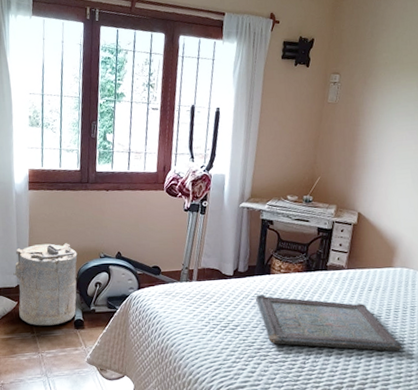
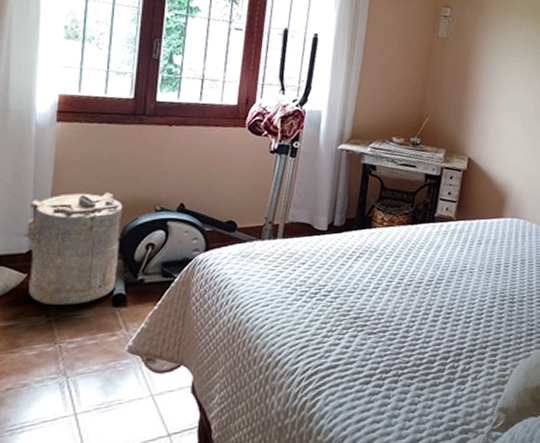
serving tray: present [255,294,403,352] -> none [352,252,513,312]

